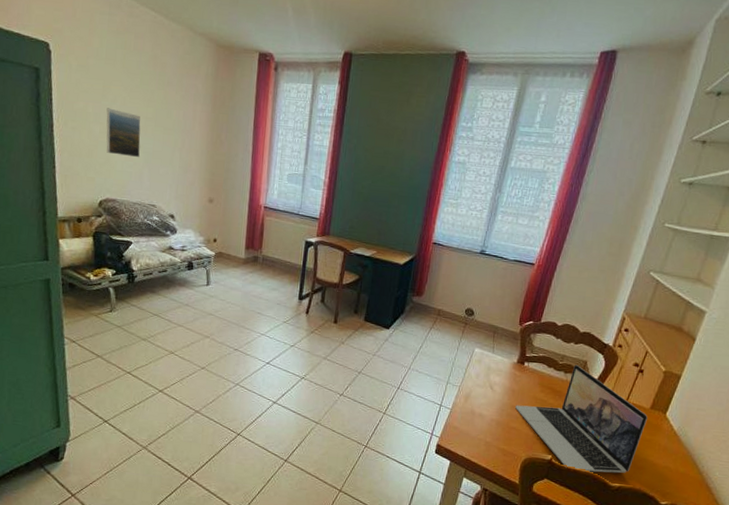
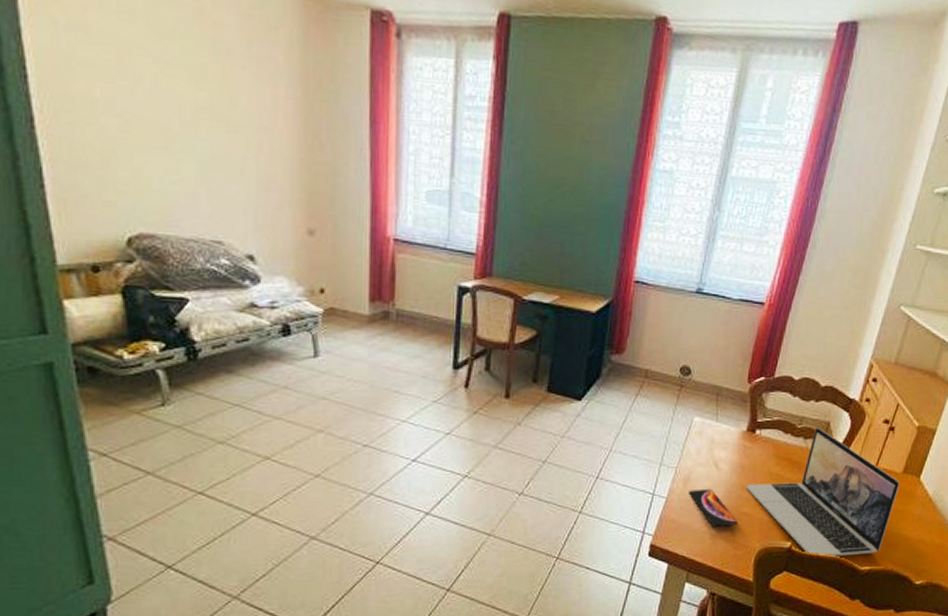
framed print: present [106,108,141,158] -> none [126,91,191,170]
smartphone: none [468,405,508,437] -> present [687,488,739,528]

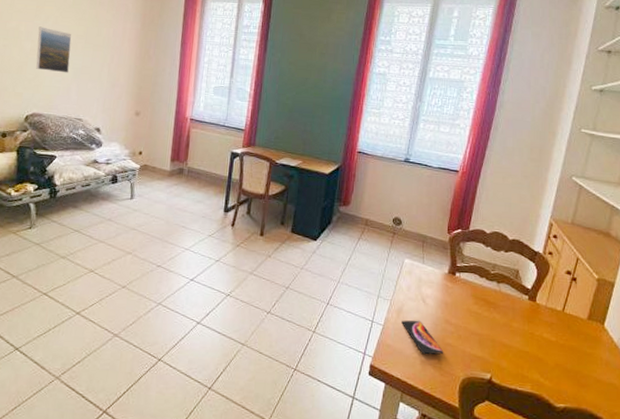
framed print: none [126,91,191,170] -> present [36,26,72,73]
laptop: present [746,427,900,557] -> none [450,273,586,392]

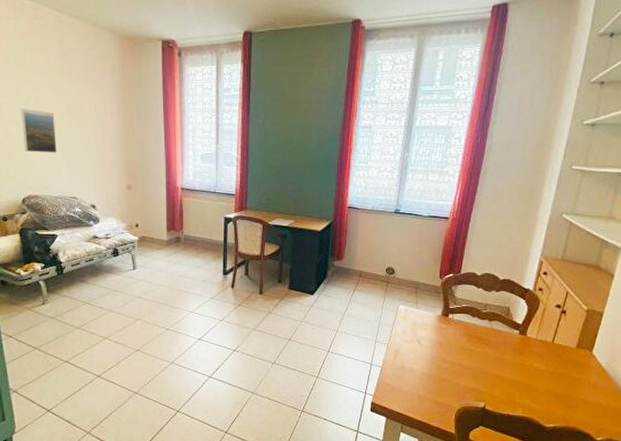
smartphone: present [400,320,444,355] -> none [398,360,440,390]

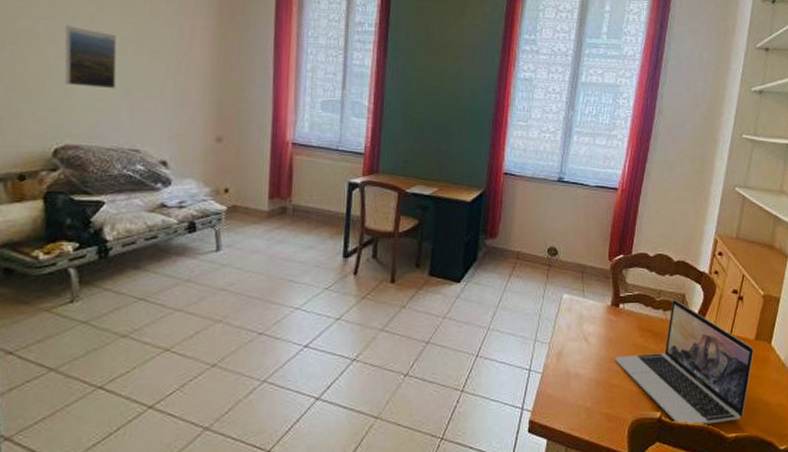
laptop: none [444,311,574,415] -> present [615,299,754,425]

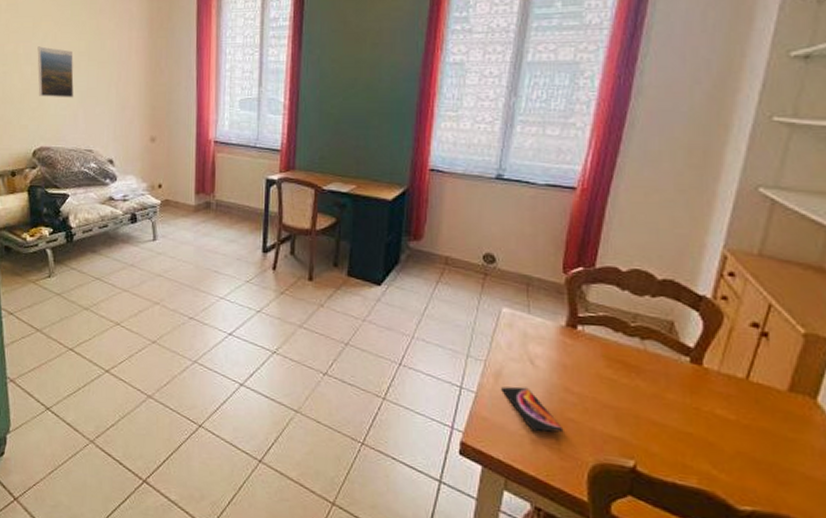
smartphone: none [561,362,610,401] -> present [500,386,564,433]
laptop: present [615,299,754,425] -> none [571,326,785,491]

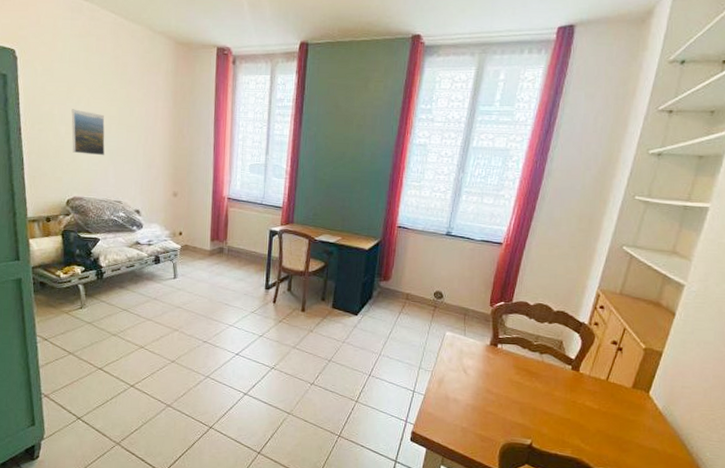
smartphone: present [500,386,564,433] -> none [442,389,485,423]

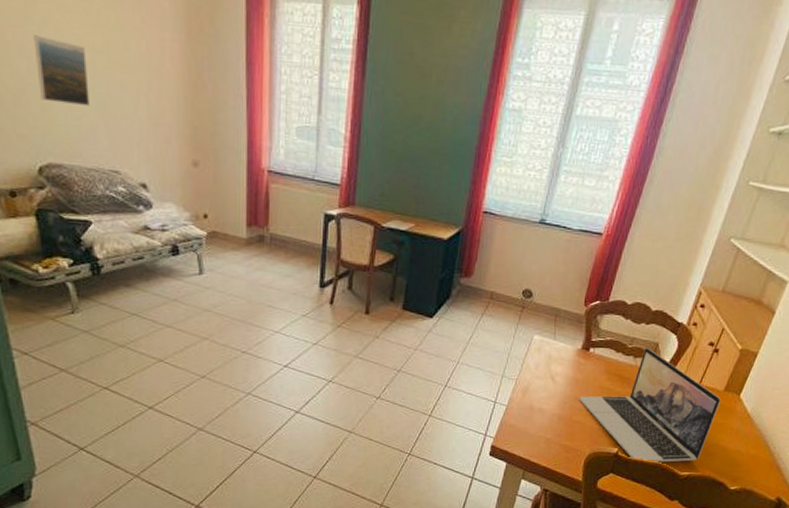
laptop: none [491,344,630,457] -> present [579,347,721,463]

